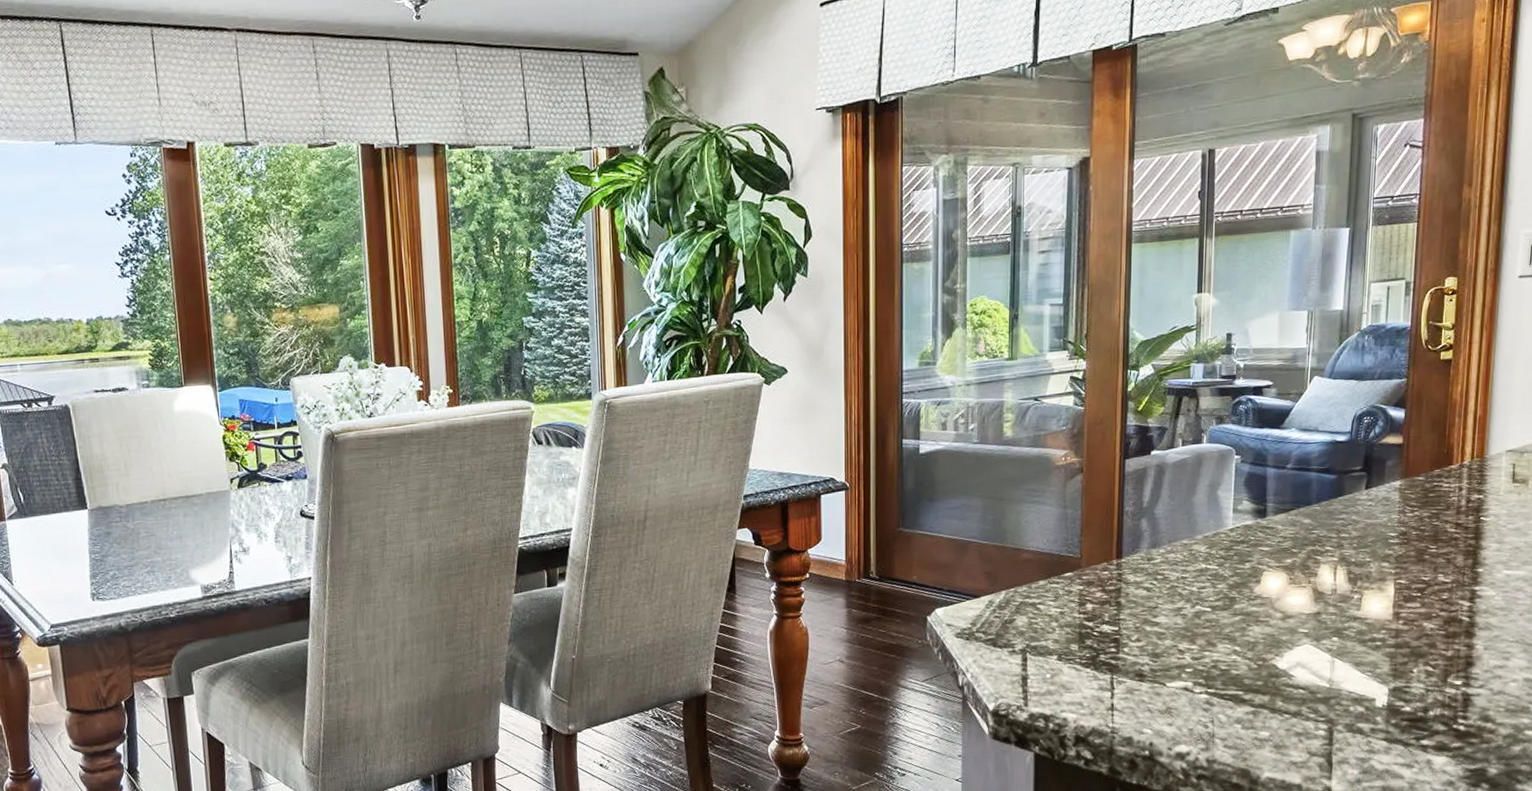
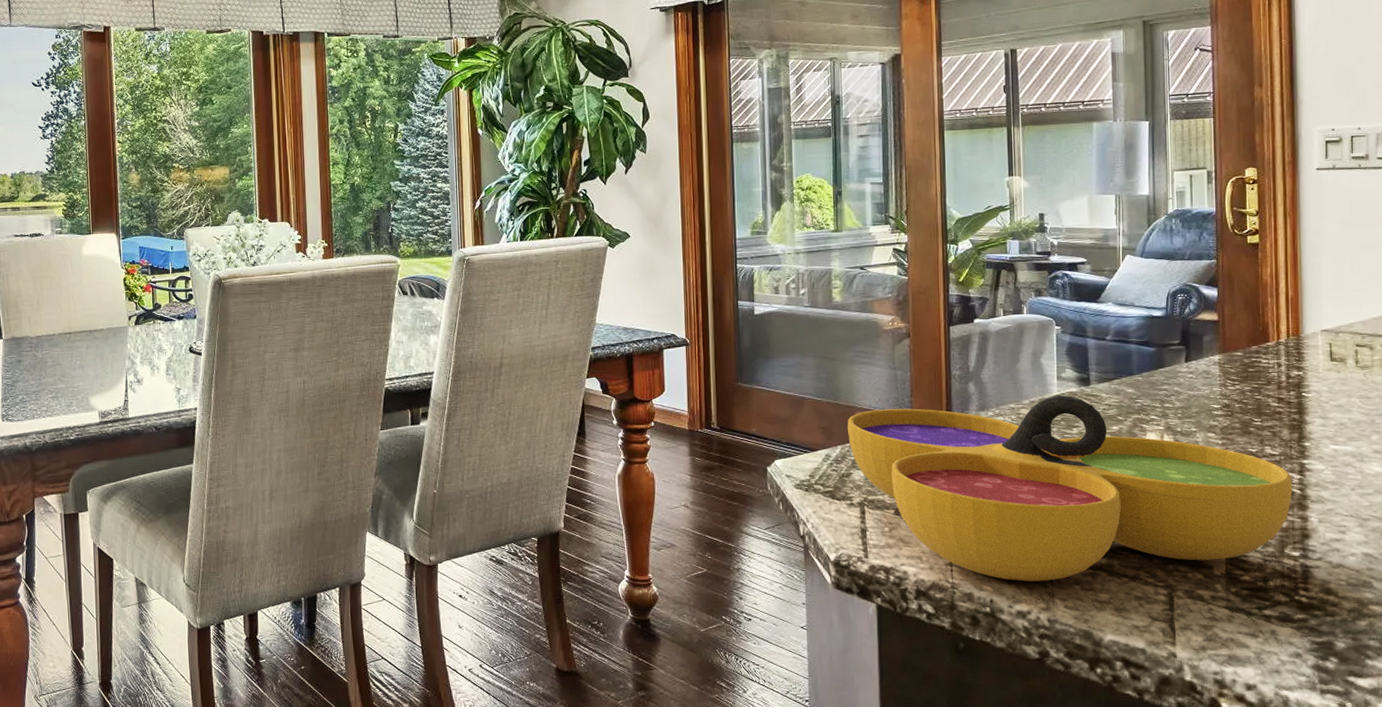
decorative bowl: none [1013,528,1462,723] -> present [848,394,1293,582]

